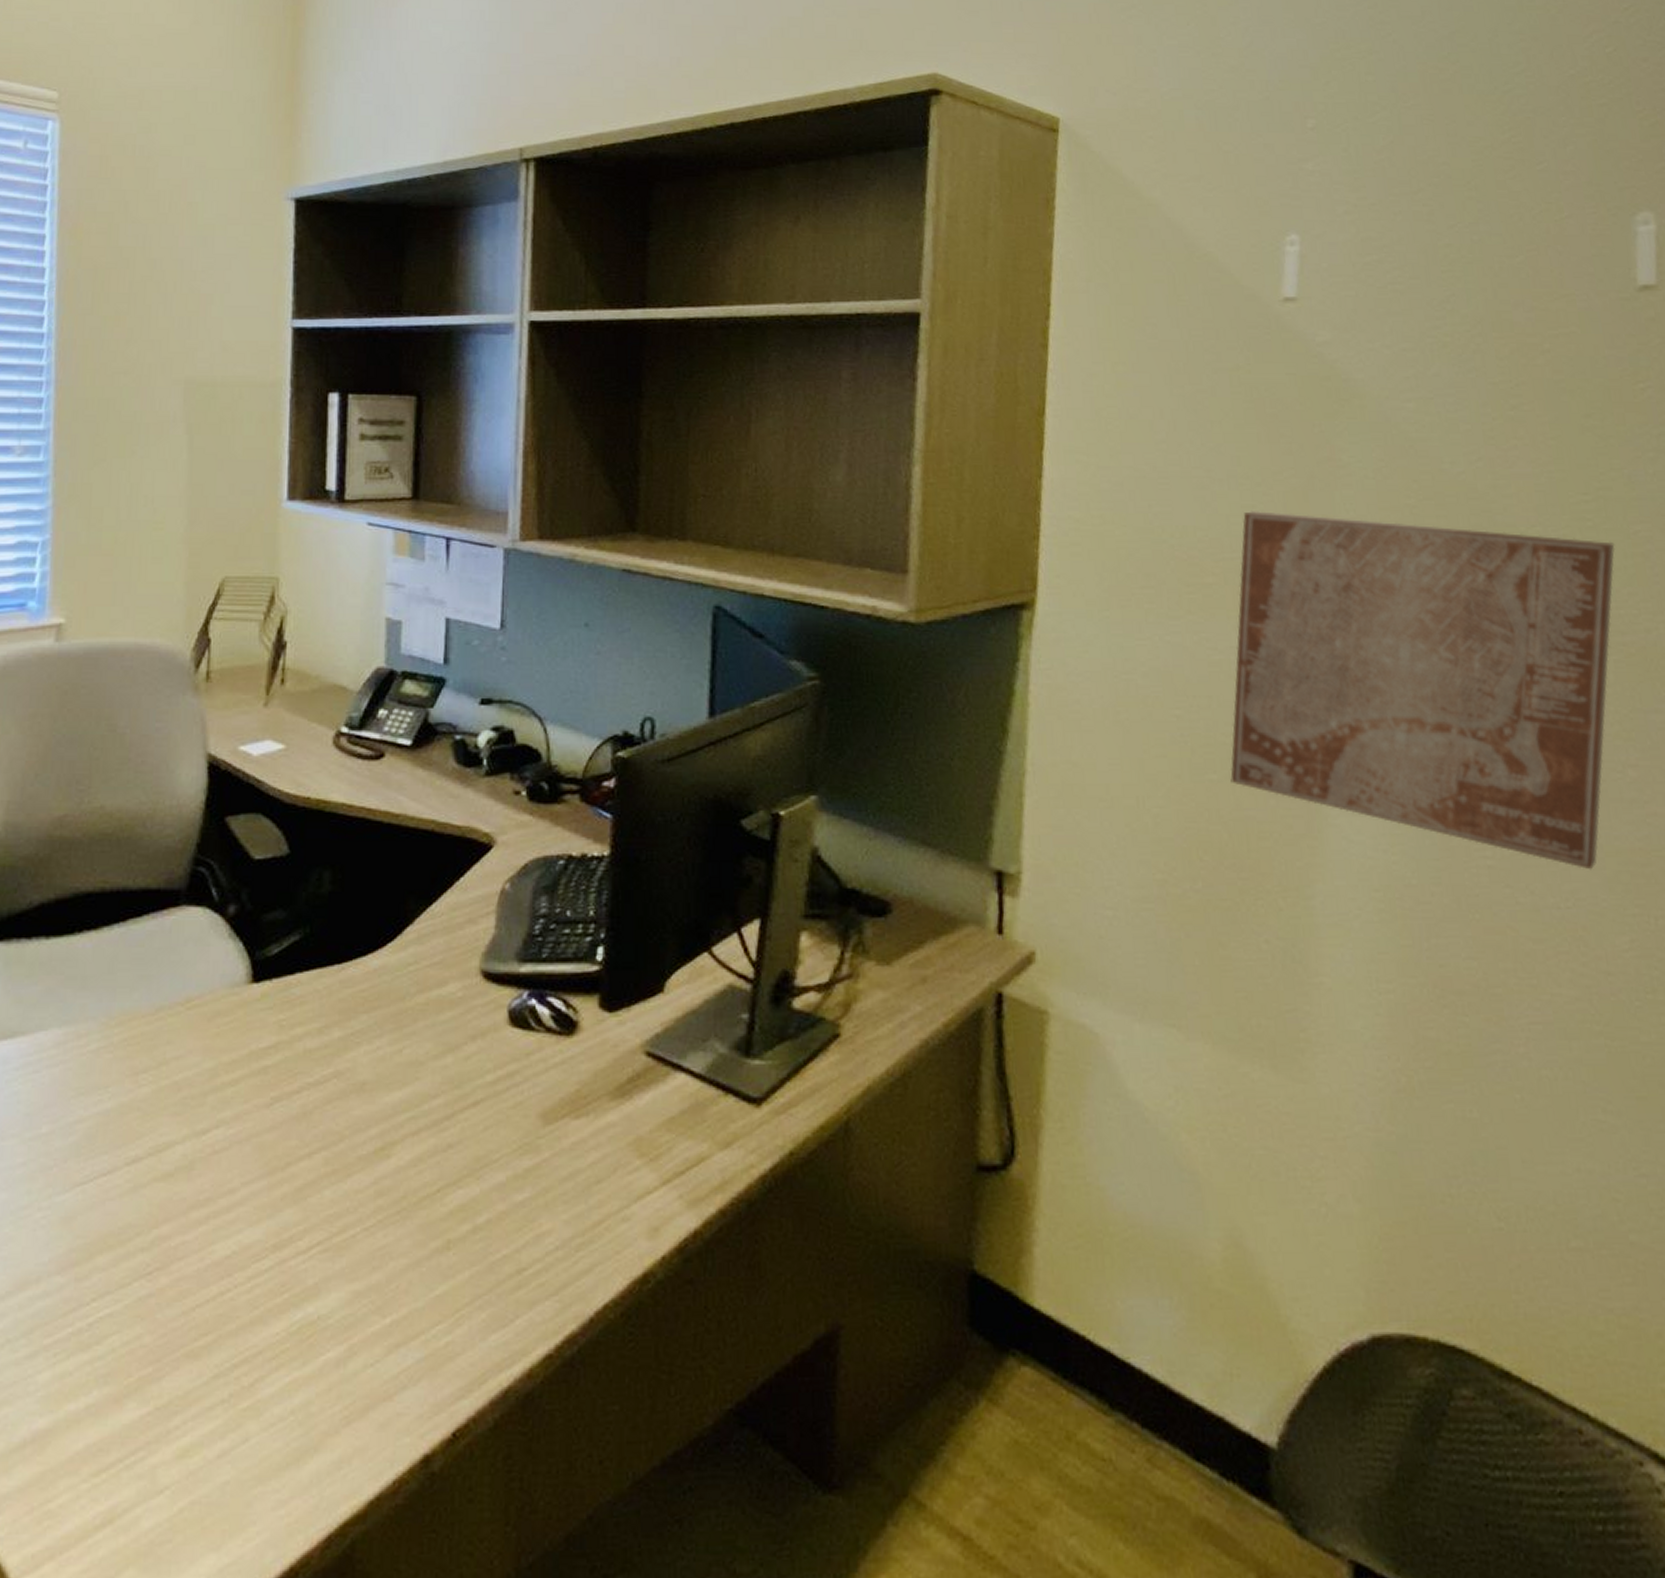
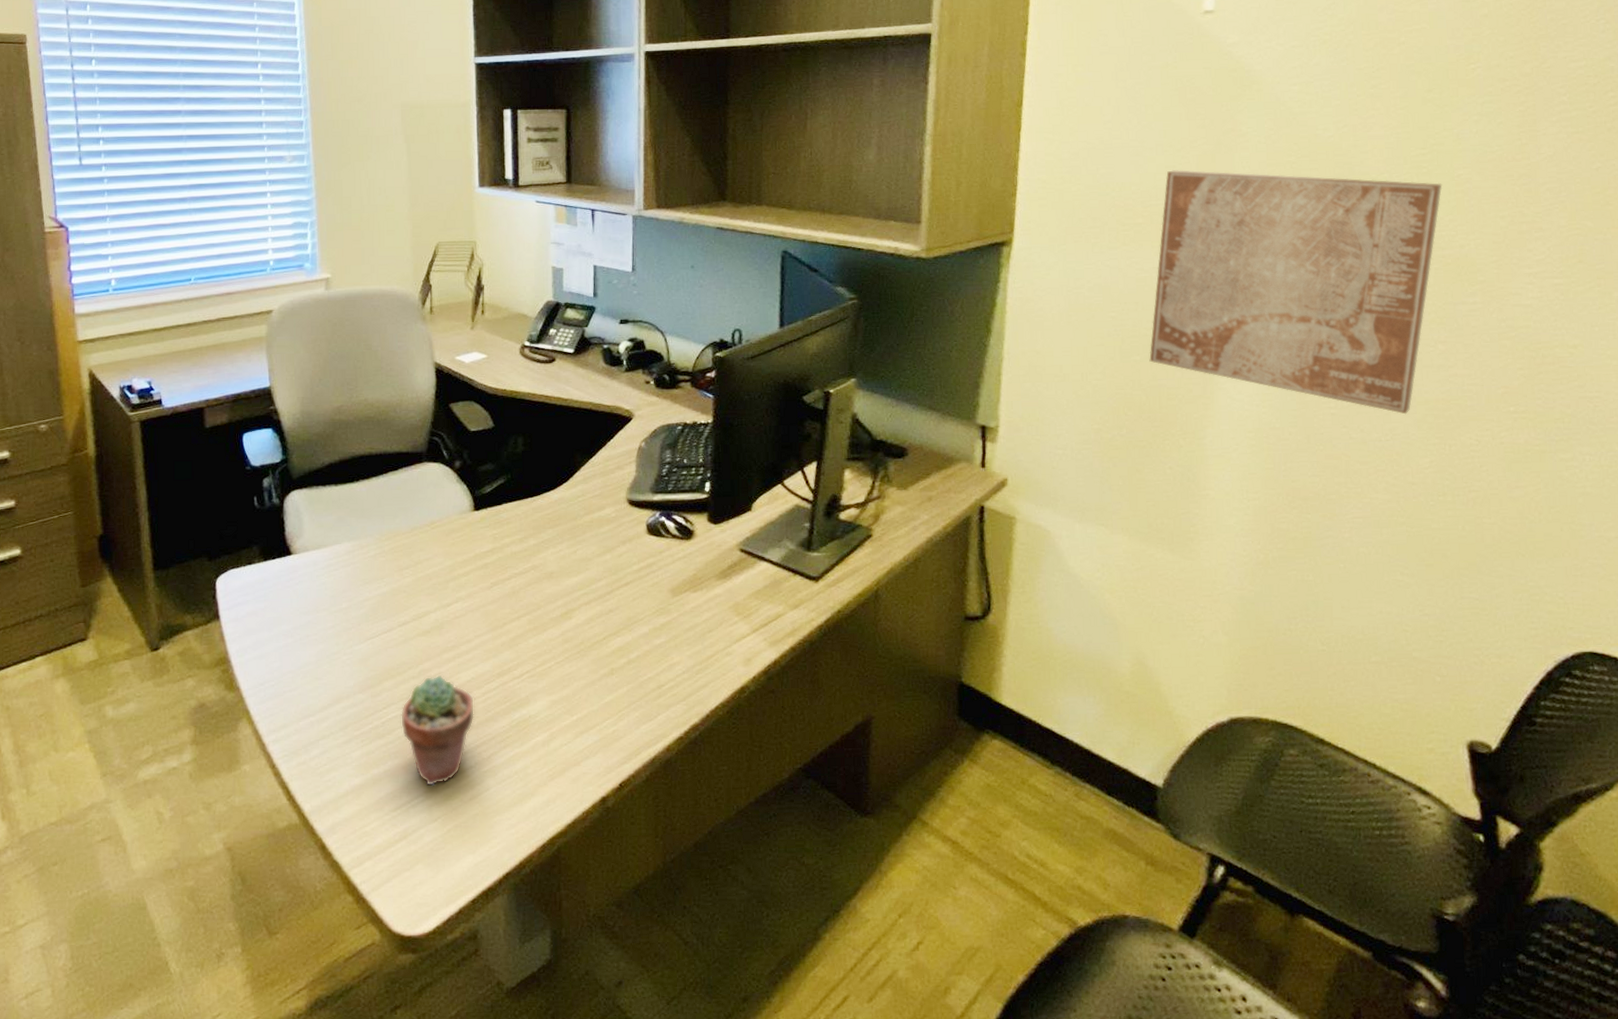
potted succulent: none [118,1245,235,1432] -> present [401,674,475,786]

